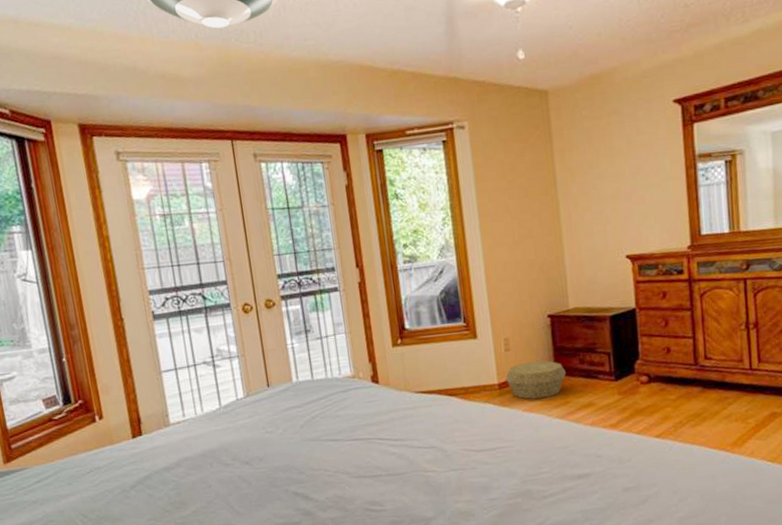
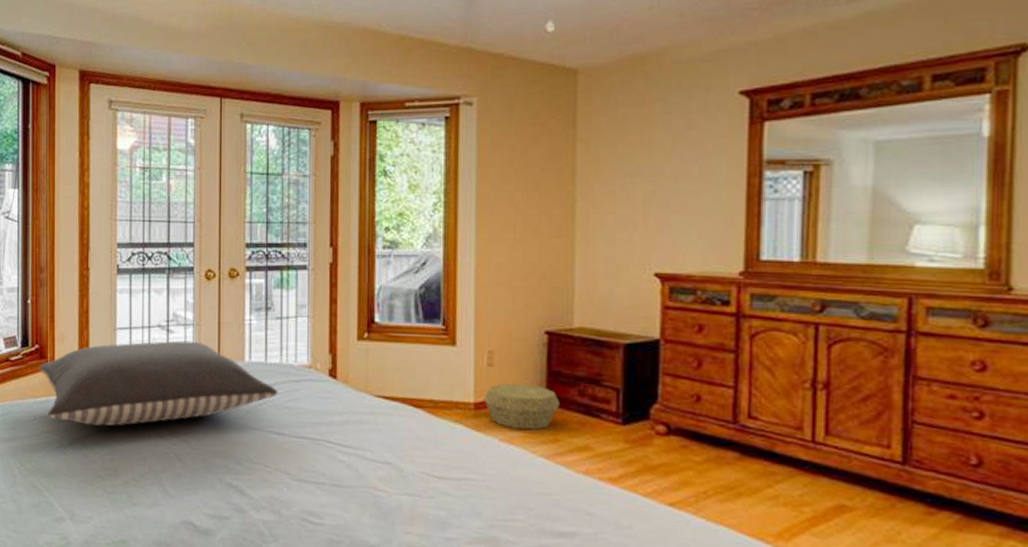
pillow: none [86,371,328,468] -> present [38,340,278,426]

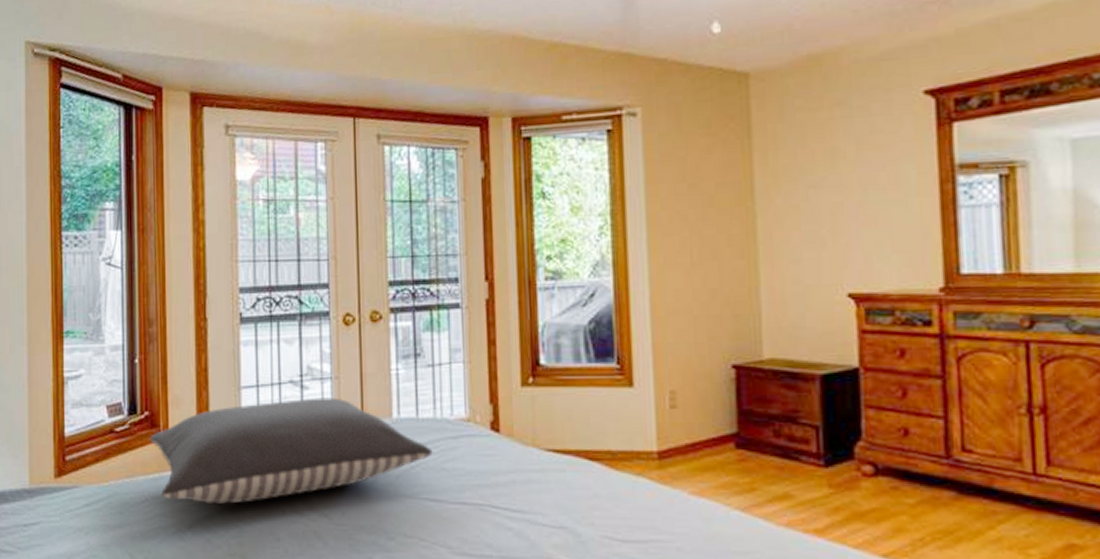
basket: present [484,383,559,430] -> none [668,427,753,479]

